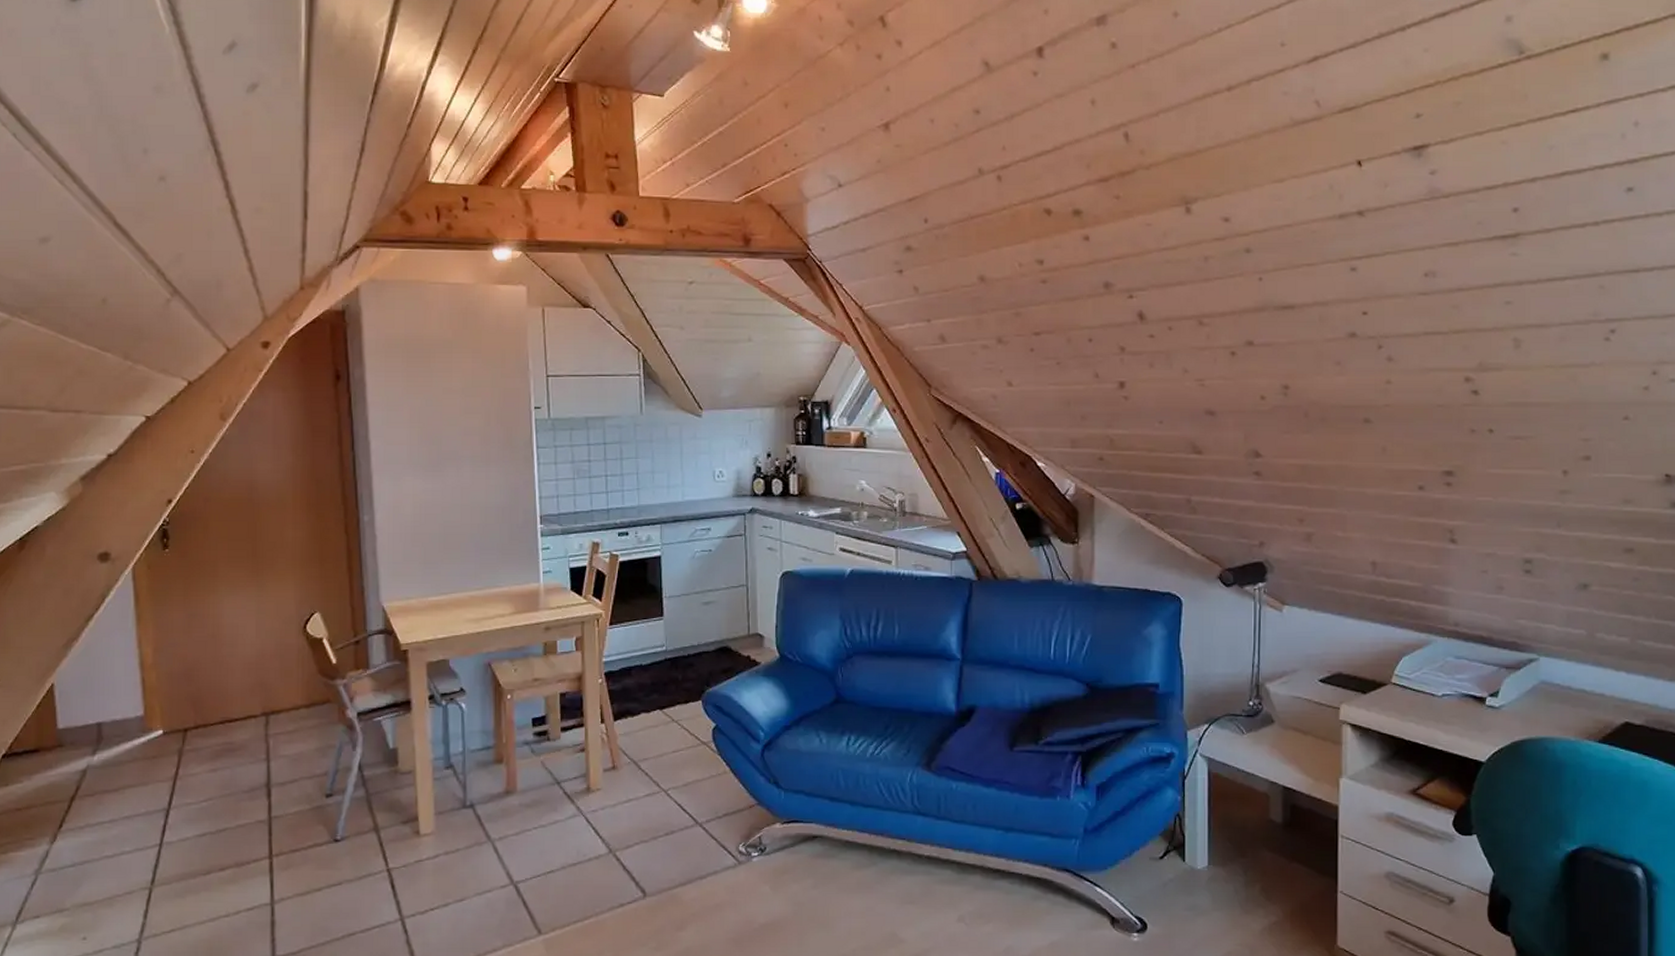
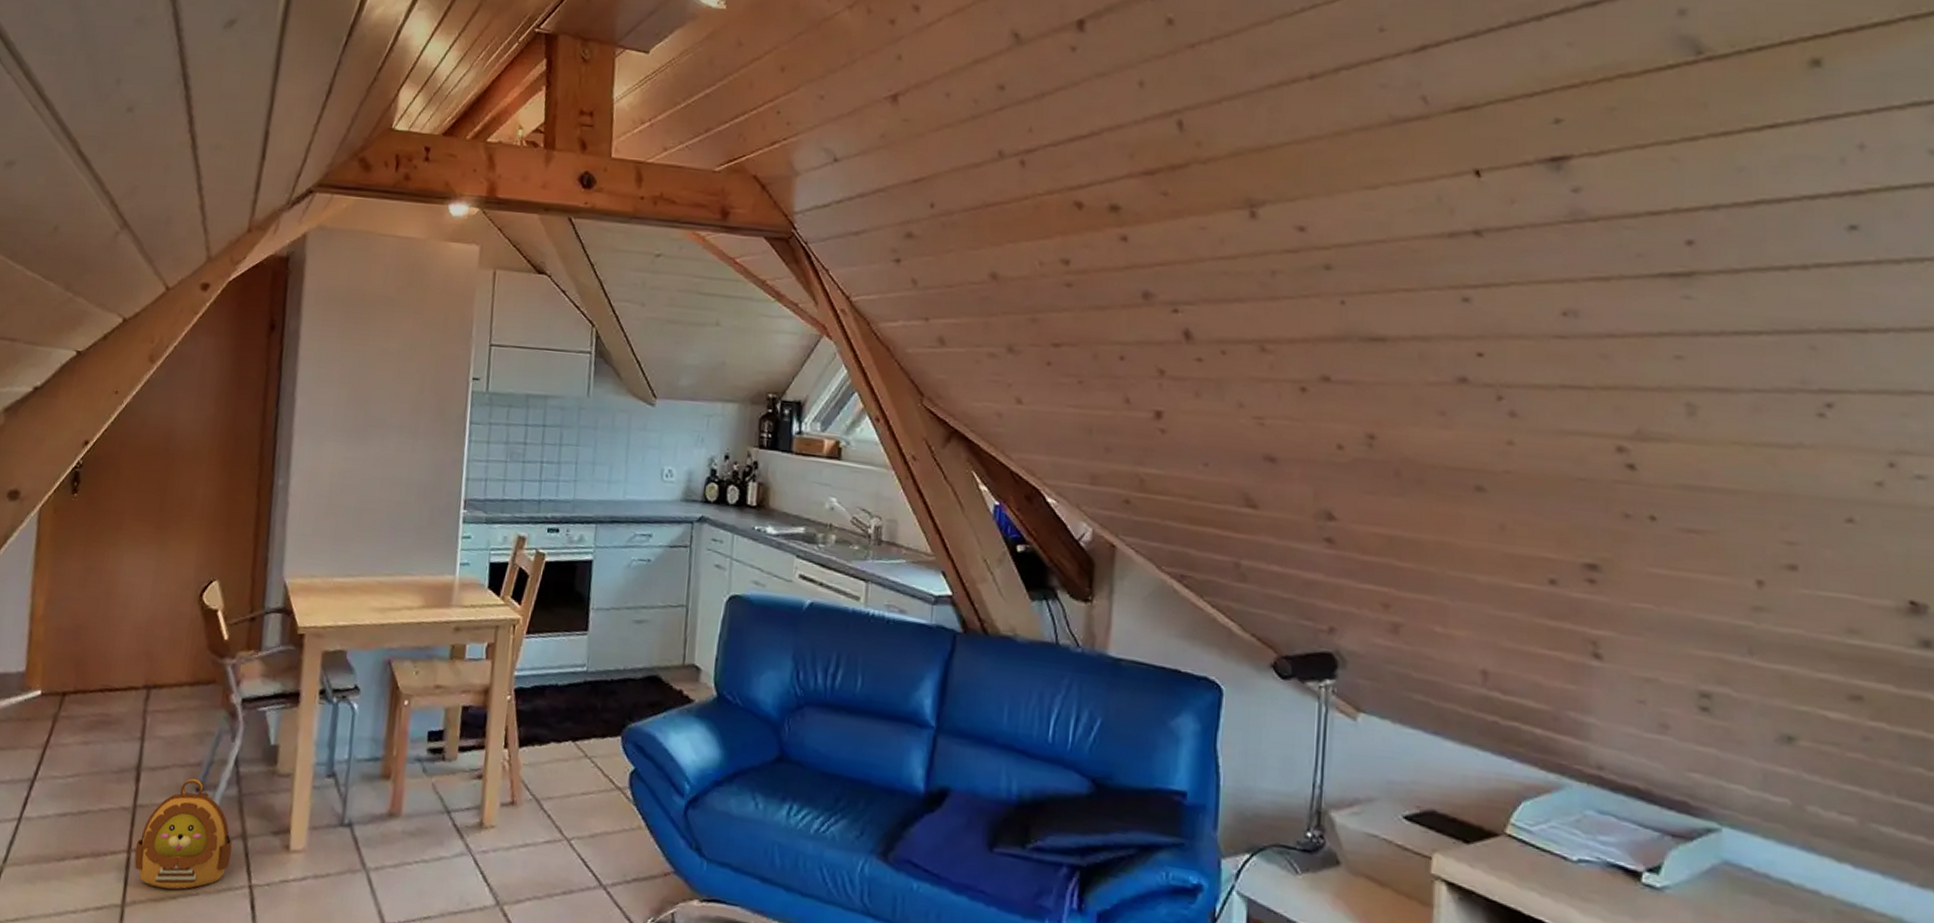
backpack: none [276,786,367,883] -> present [134,778,232,890]

